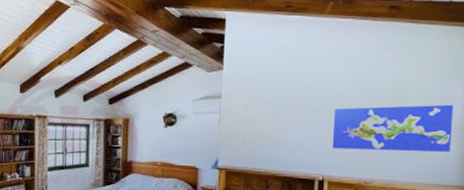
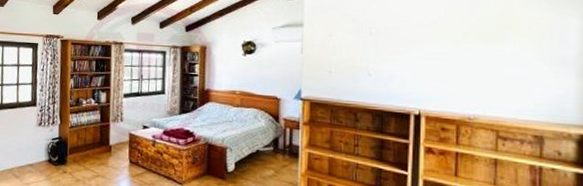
world map: present [332,104,454,153] -> none [428,35,570,87]

